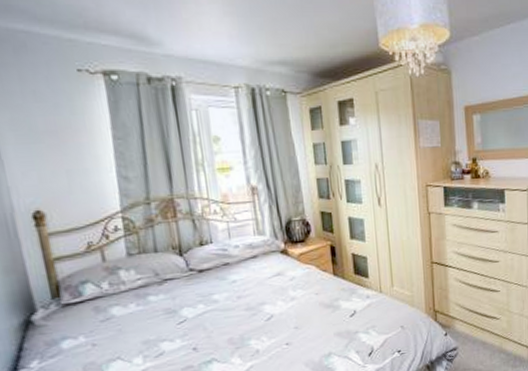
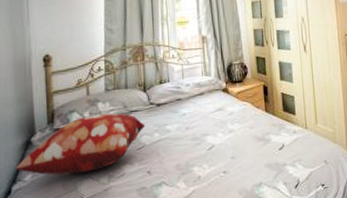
decorative pillow: none [15,282,186,359] -> present [16,113,146,176]

